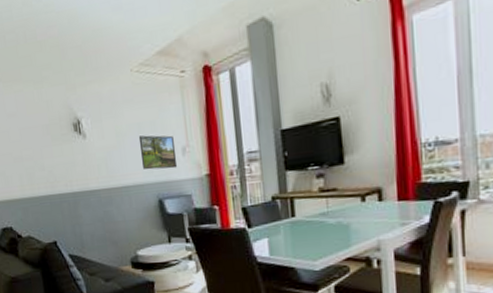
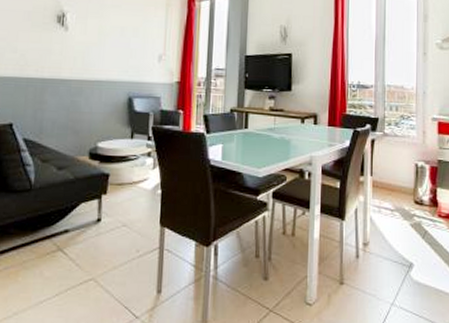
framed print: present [138,135,178,170] -> none [118,38,153,72]

